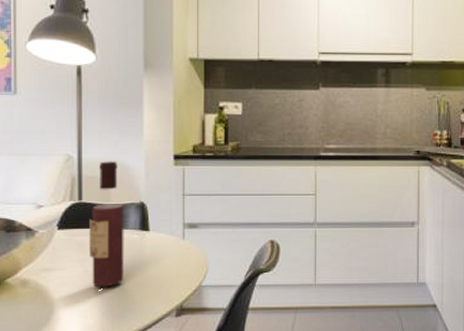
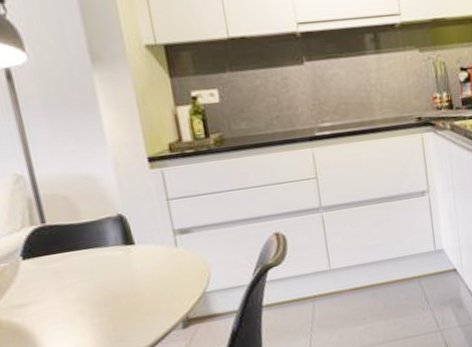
wine bottle: present [89,161,124,287] -> none [58,174,115,315]

